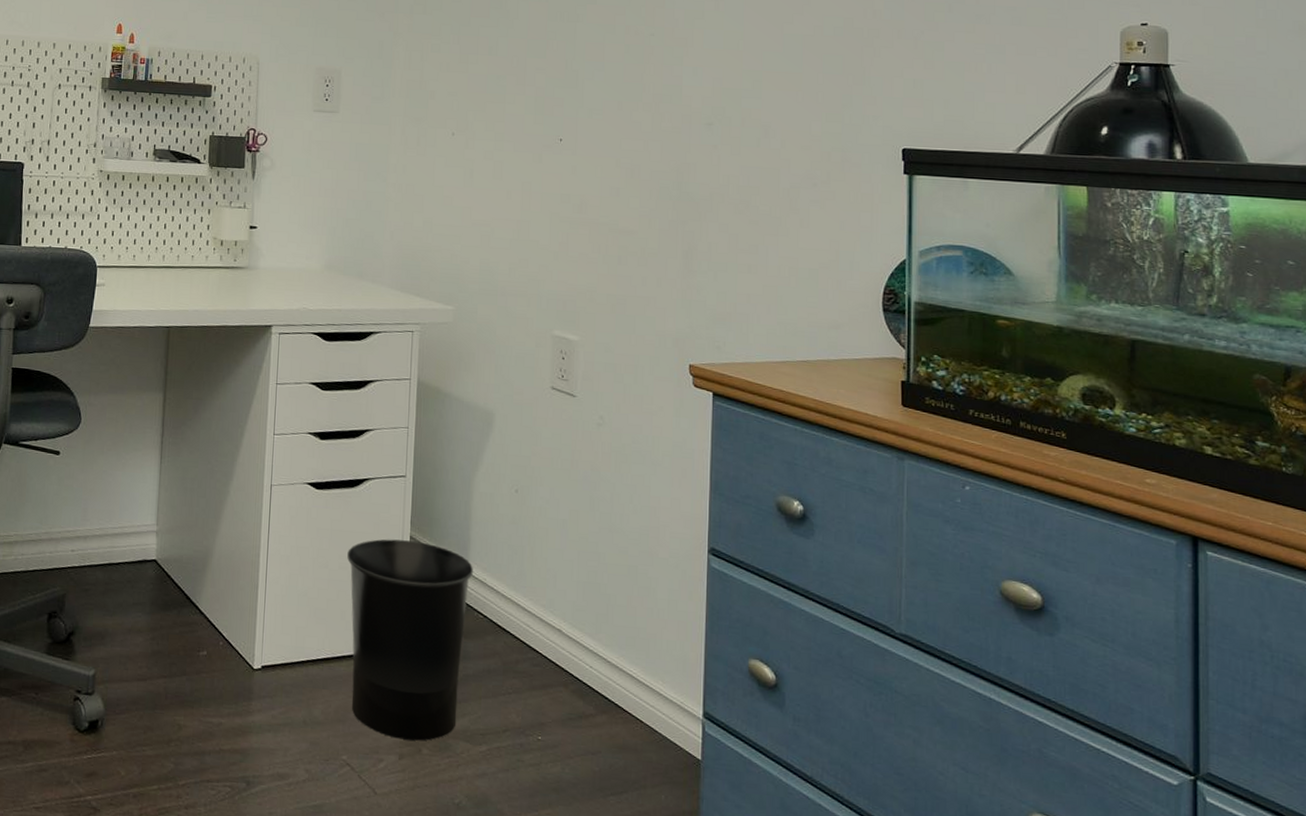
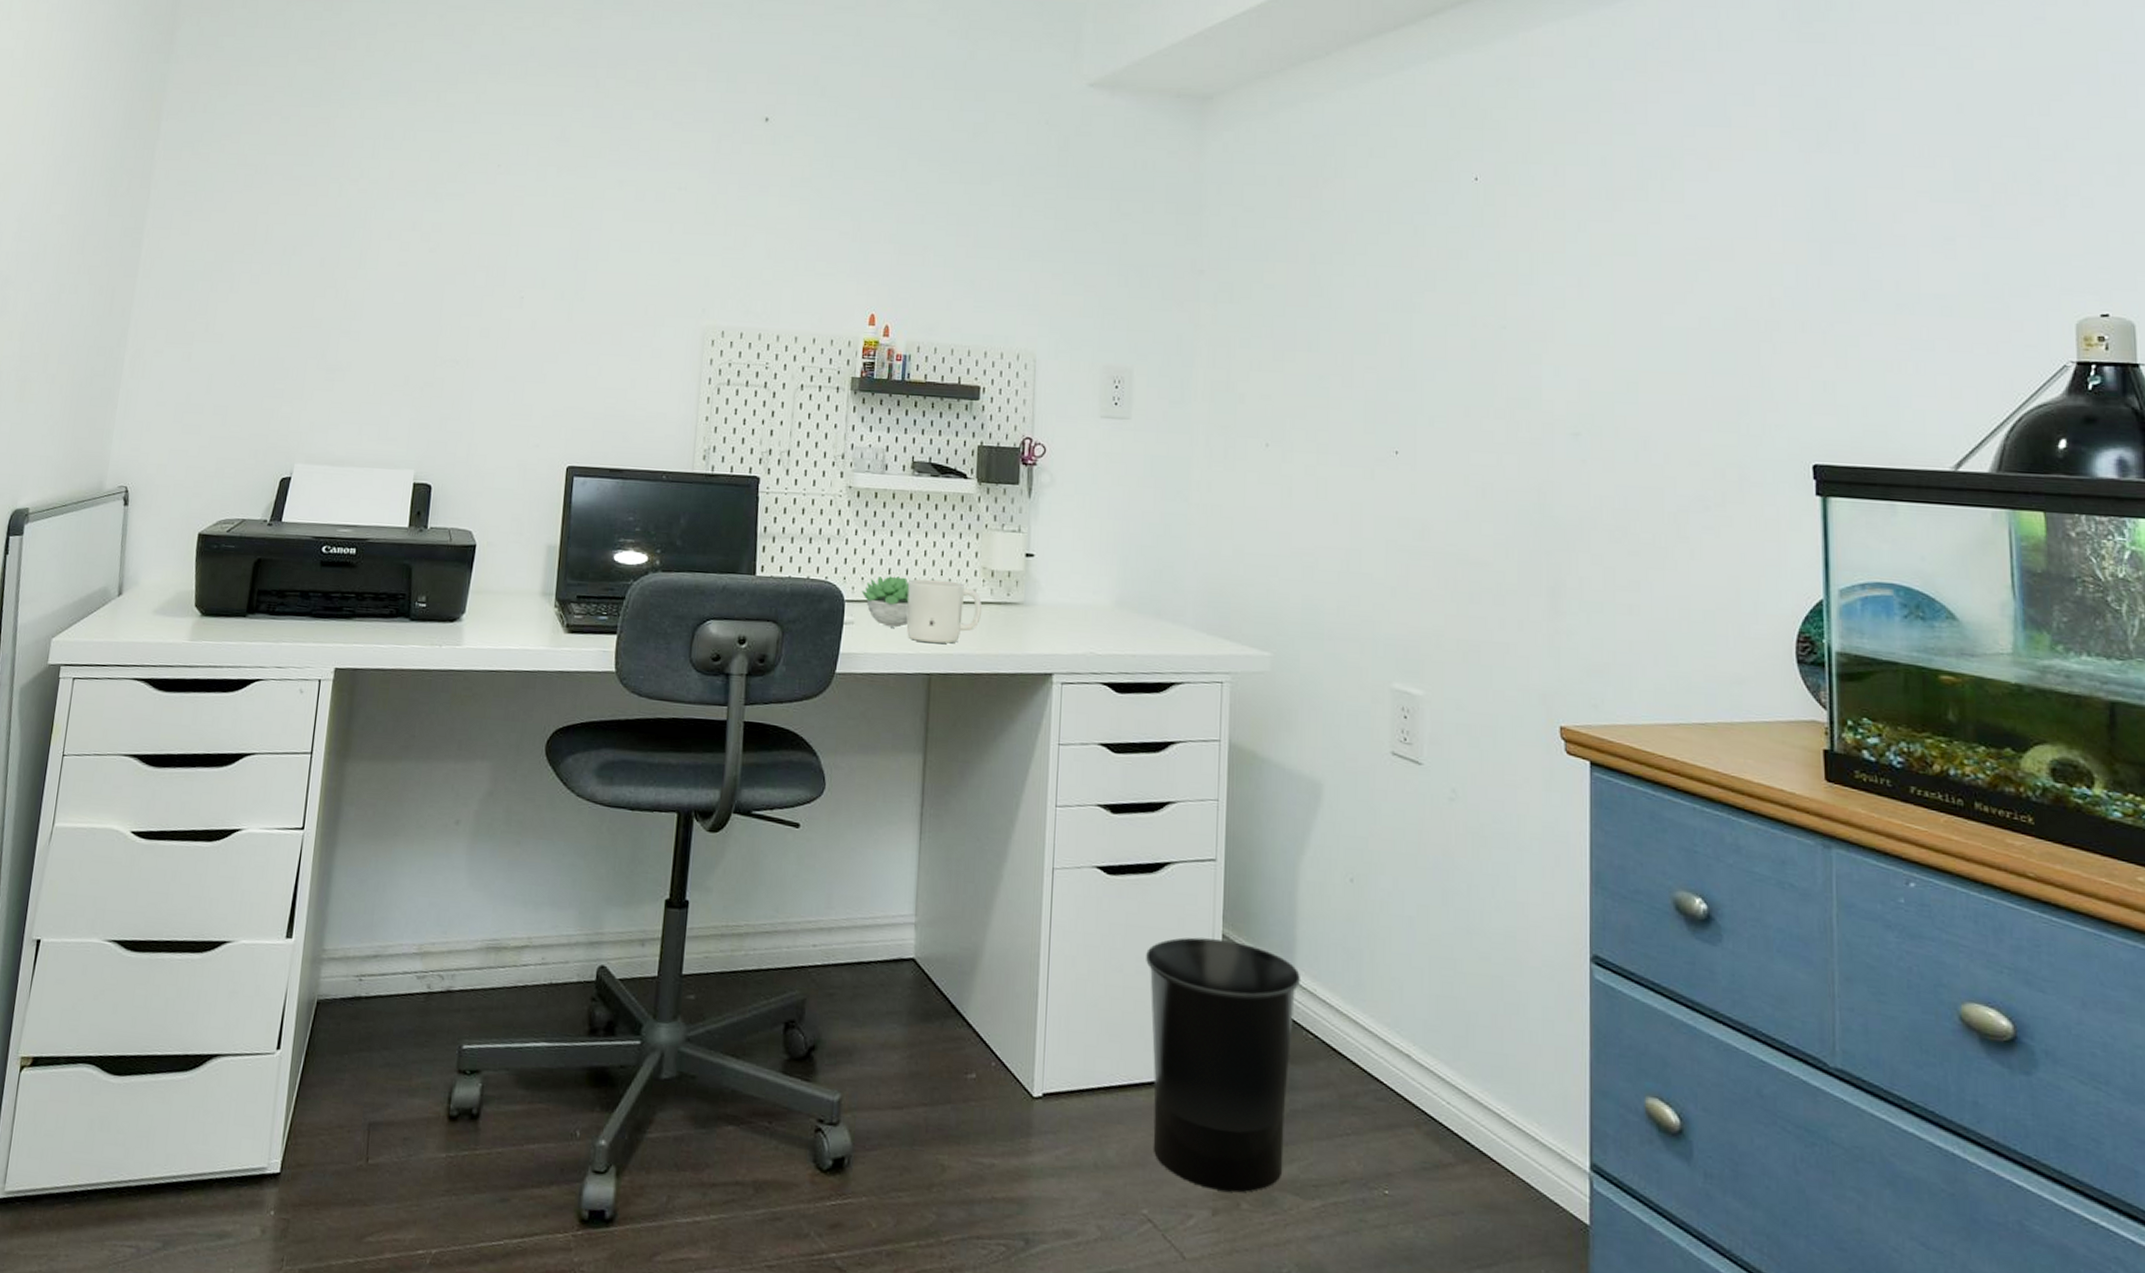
succulent plant: none [111,245,152,289] -> present [861,576,910,628]
mug: none [149,247,213,302] -> present [906,578,982,644]

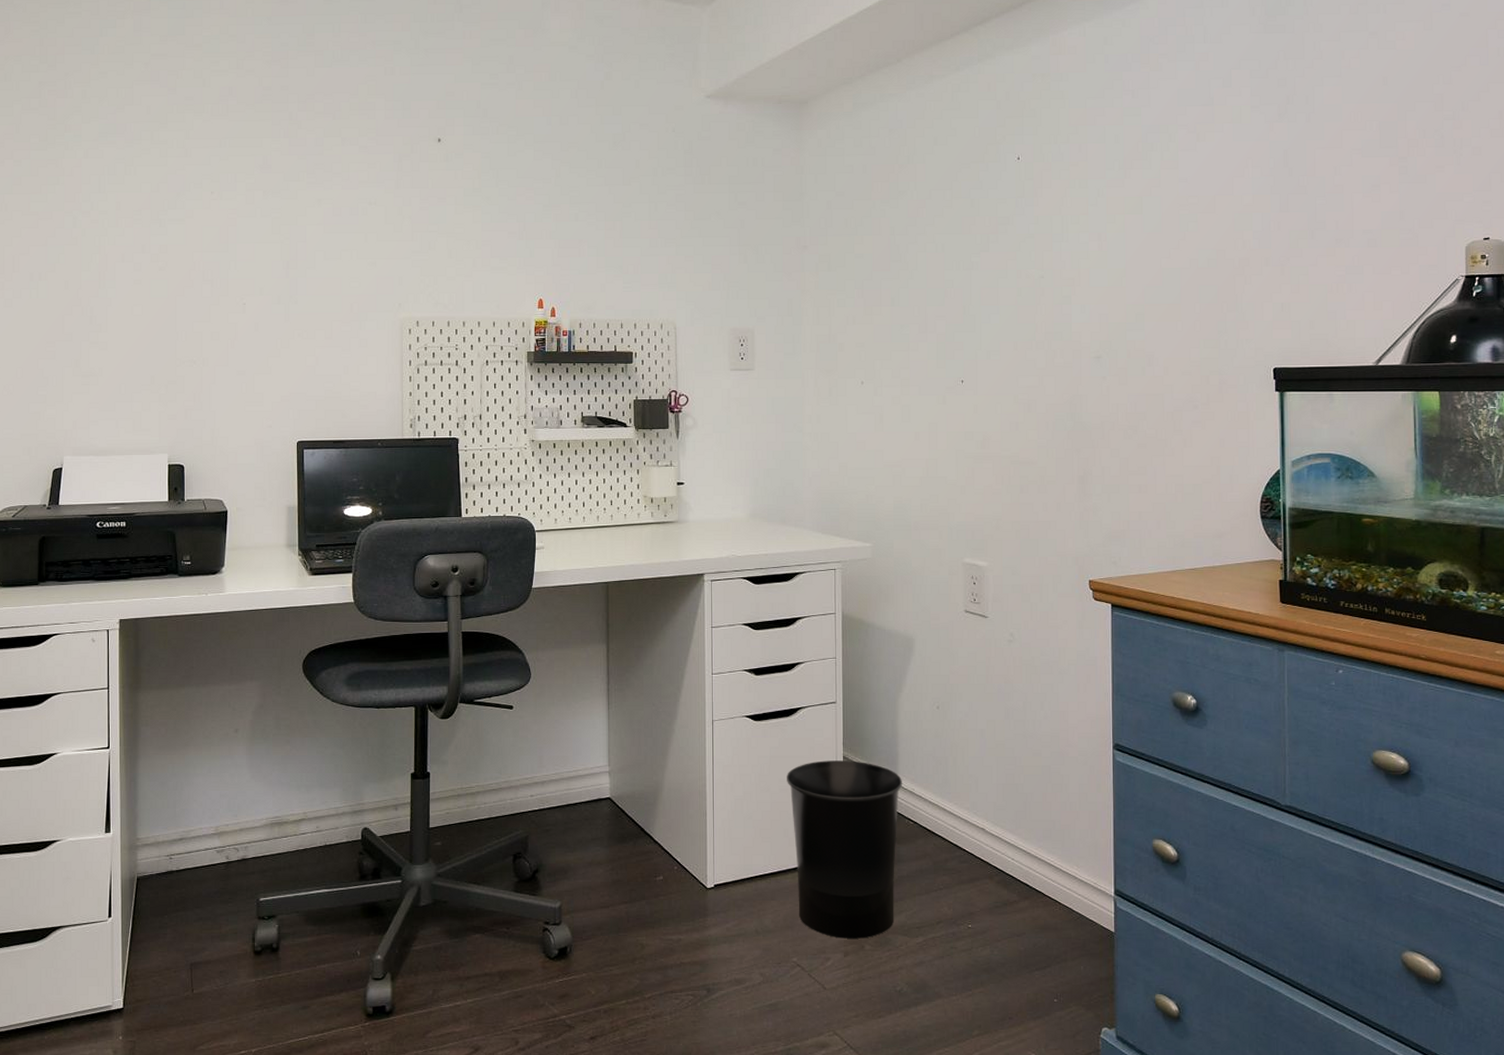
succulent plant: present [861,576,910,628] -> none [548,509,587,549]
mug: present [906,578,982,644] -> none [584,508,646,559]

